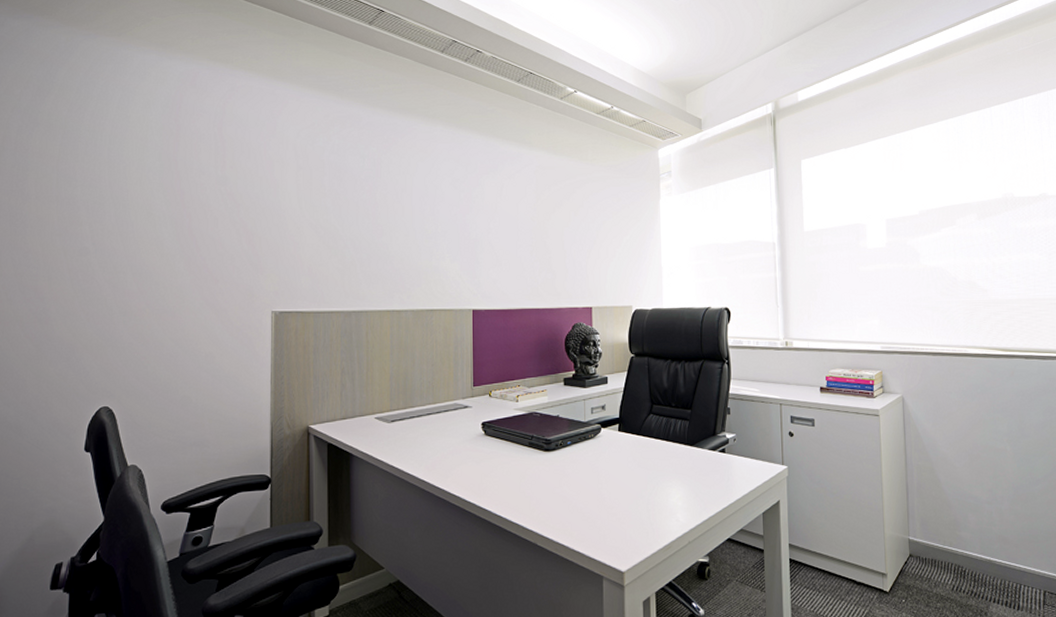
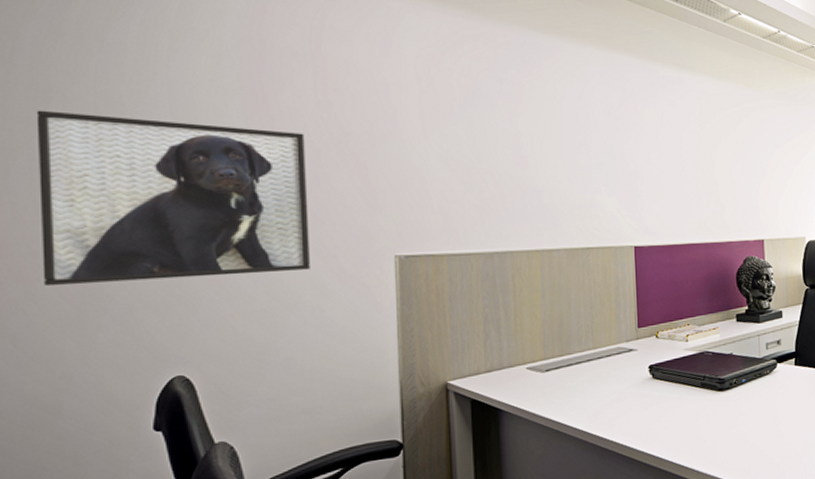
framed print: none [14,185,207,328] -> present [36,110,310,287]

